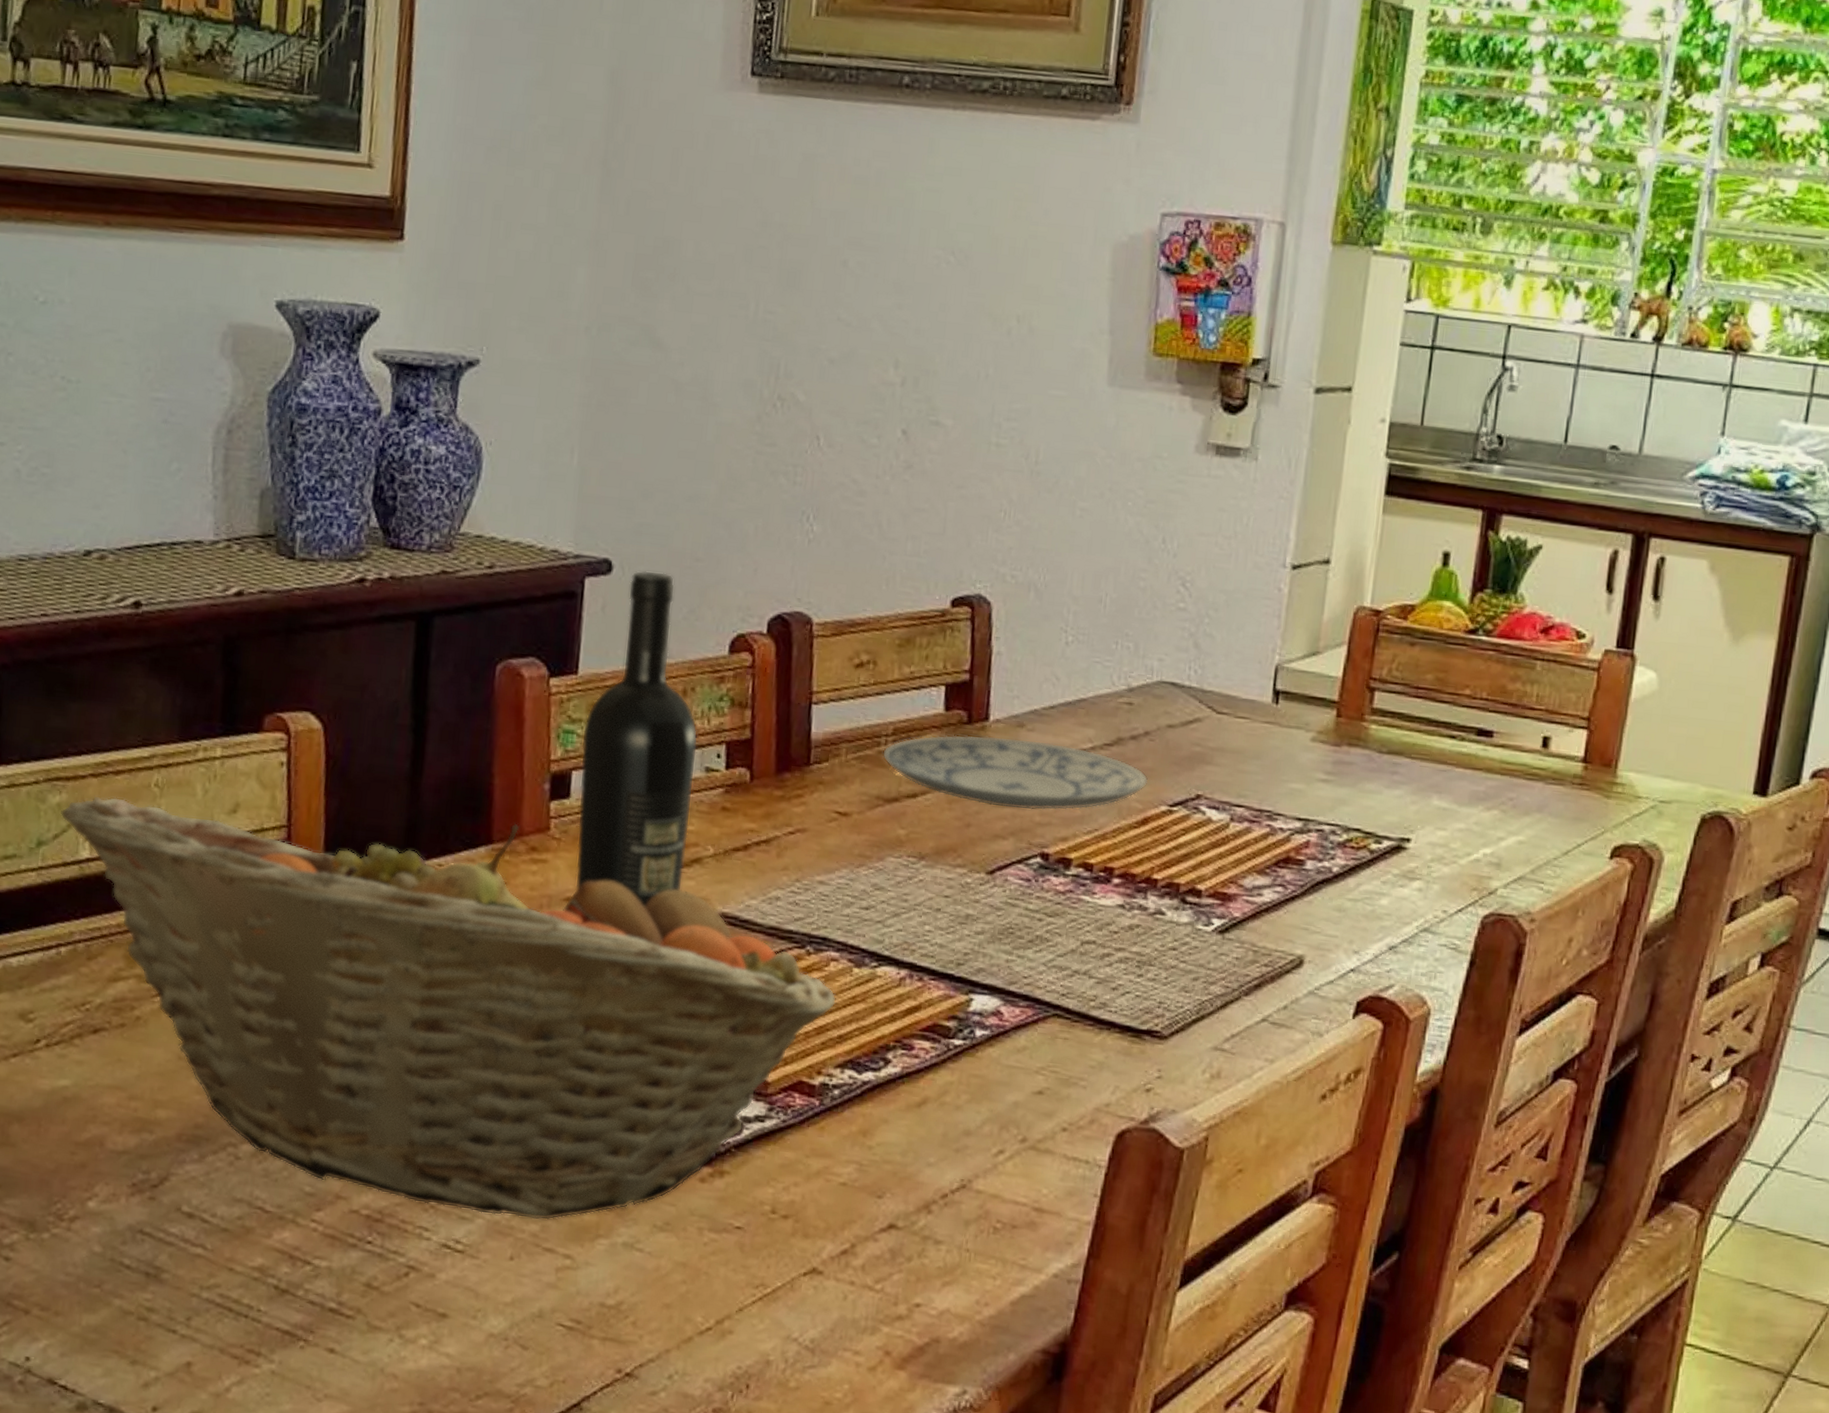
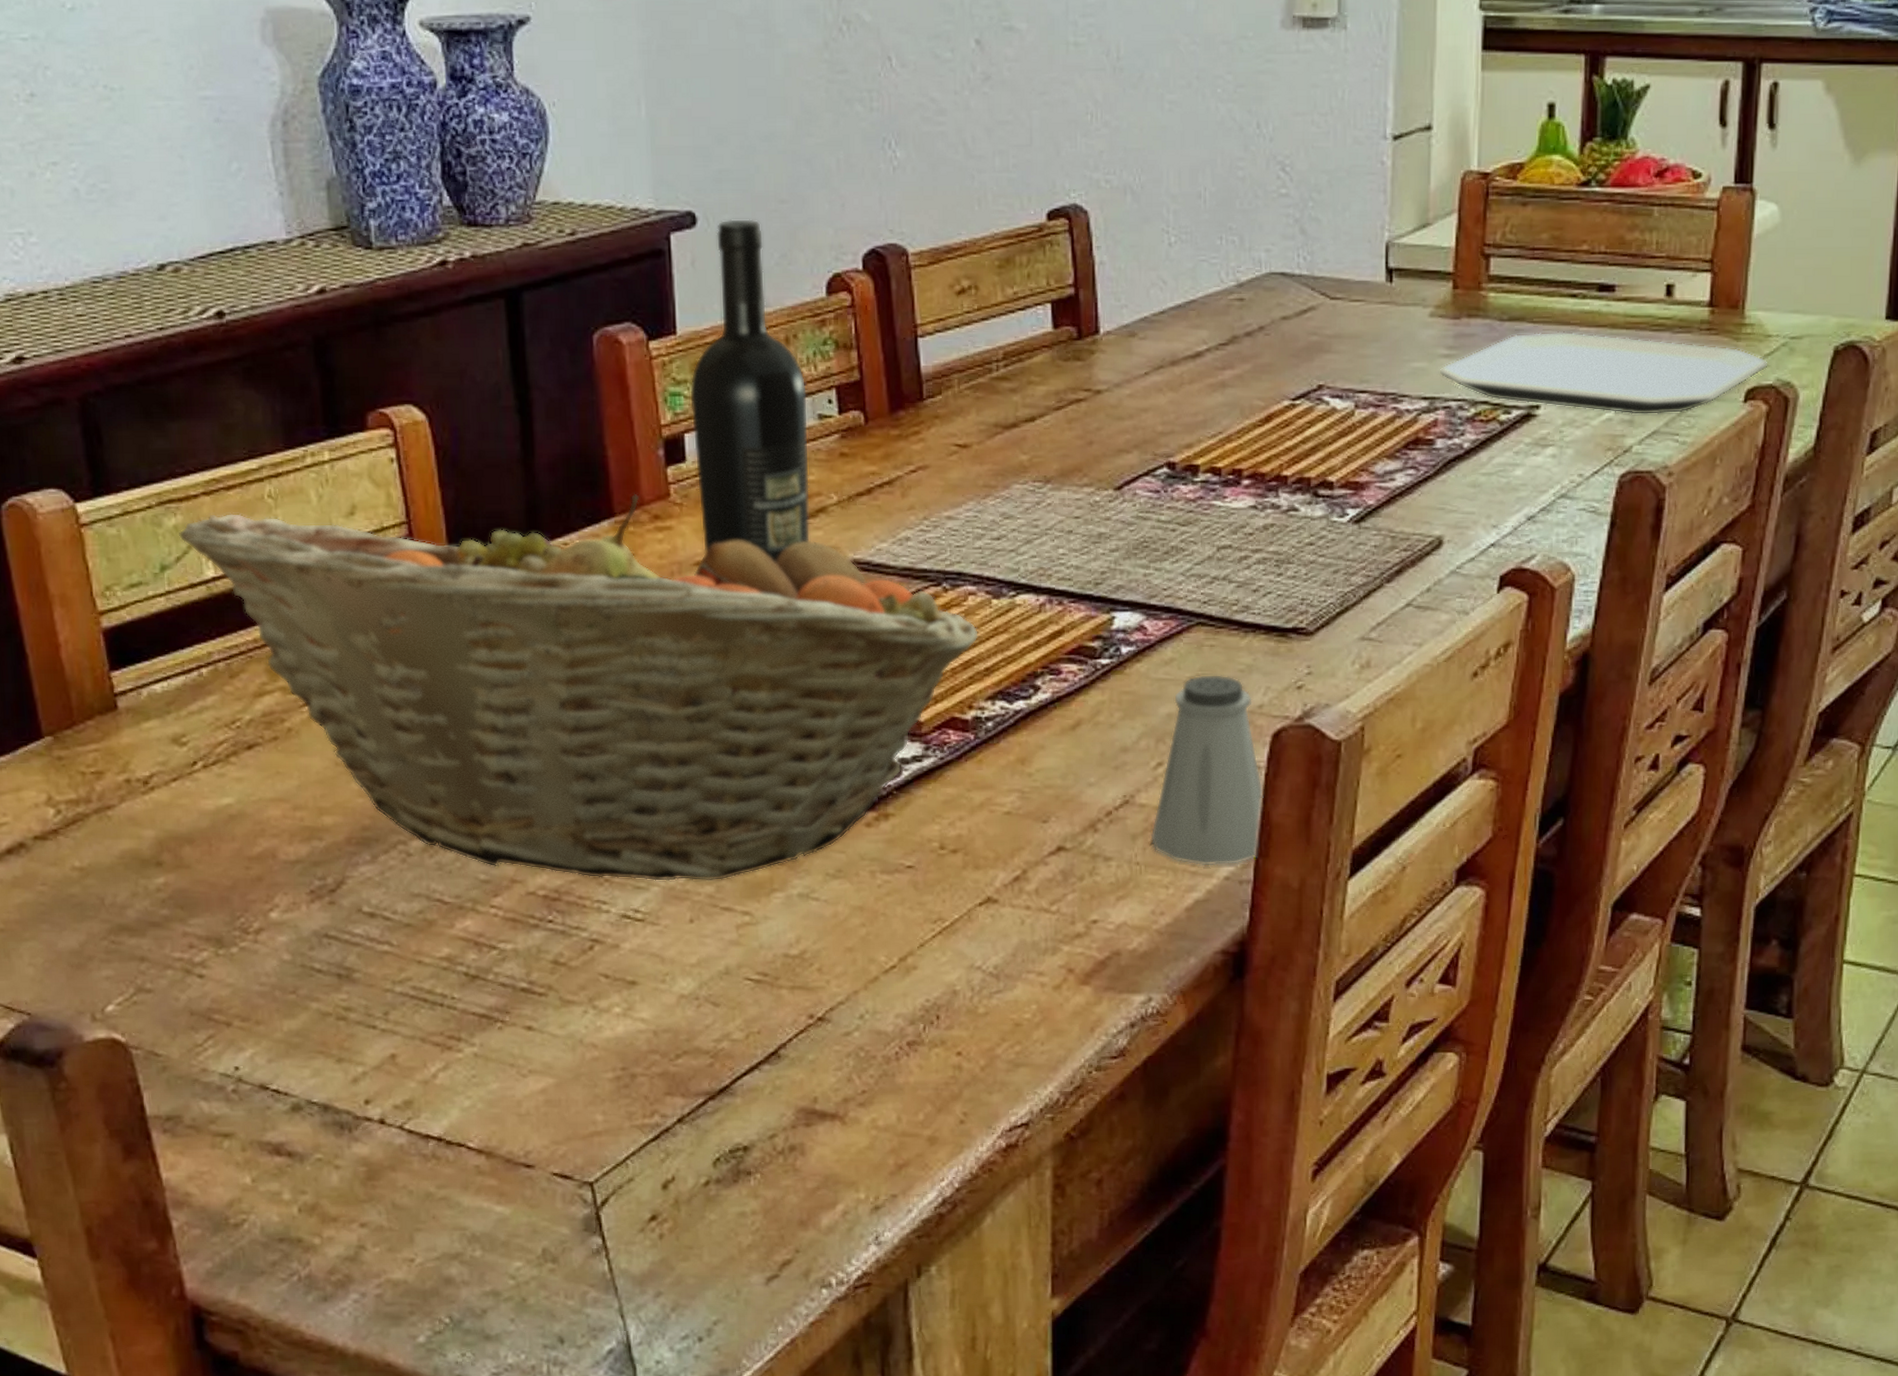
plate: present [882,734,1149,811] -> none [994,348,1268,422]
saltshaker: none [983,1066,1102,1263] -> present [1150,674,1264,866]
plate: none [1315,767,1636,862] -> present [1439,331,1768,416]

